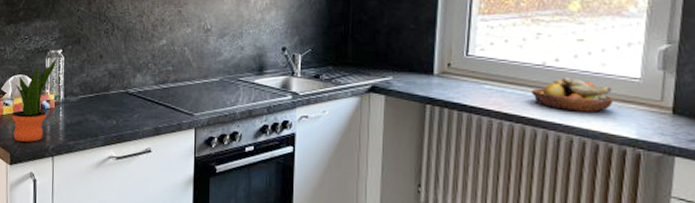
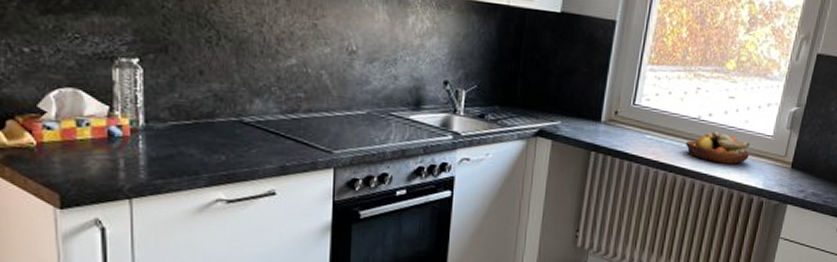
potted plant: present [11,58,57,142] -> none [58,69,132,180]

